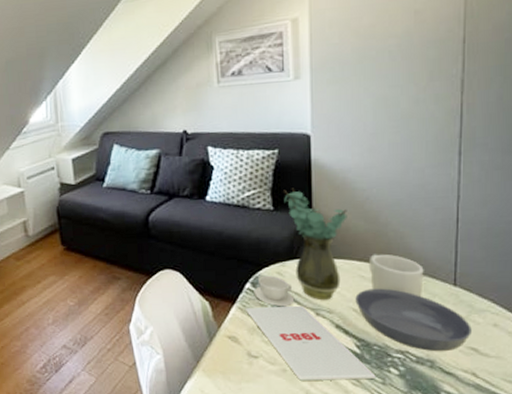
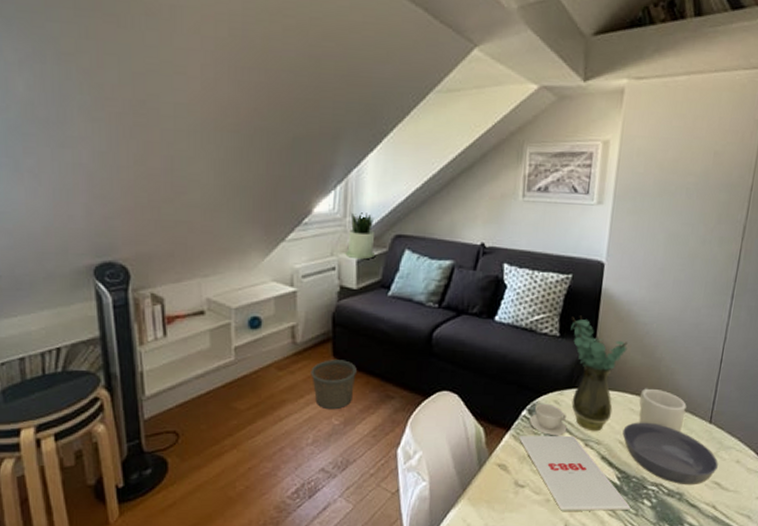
basket: none [44,247,84,293] -> present [310,359,357,410]
planter: none [61,117,88,158] -> present [345,212,376,260]

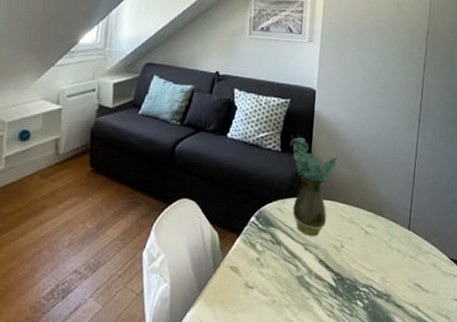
basket: present [310,359,357,410] -> none [69,169,110,215]
planter: present [345,212,376,260] -> none [104,44,130,83]
magazine: present [519,435,631,511] -> none [248,239,346,311]
teacup: present [529,403,568,435] -> none [257,210,290,240]
bowl: present [622,422,718,485] -> none [336,228,418,287]
mug: present [639,388,687,432] -> none [349,198,388,237]

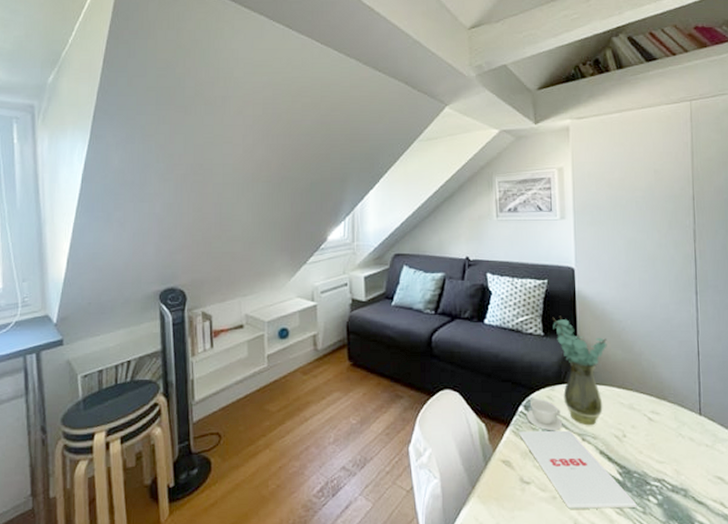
magazine: none [248,239,346,311] -> present [519,430,637,509]
teacup: none [257,210,290,240] -> present [526,399,563,430]

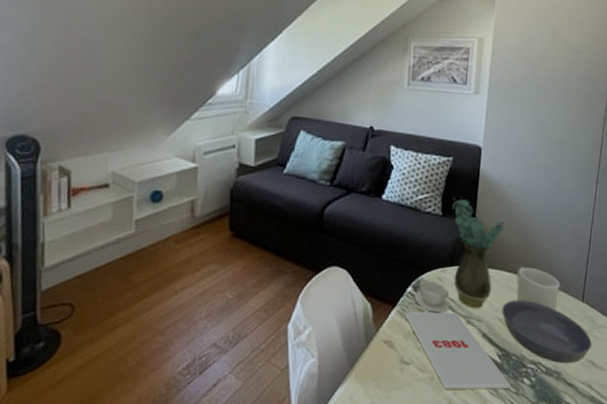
bowl: none [616,415,717,481] -> present [502,300,592,364]
mug: none [626,382,674,424] -> present [516,267,560,310]

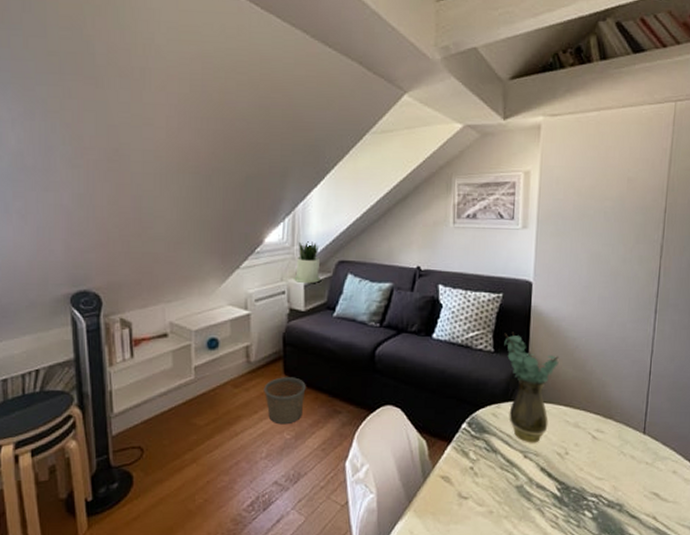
basket: none [207,234,252,284] -> present [263,377,306,425]
planter: none [245,95,274,139] -> present [294,241,322,284]
magazine: present [404,312,511,390] -> none [460,447,572,523]
teacup: present [414,280,450,312] -> none [469,416,506,447]
bowl: present [502,300,592,364] -> none [559,433,655,496]
mug: present [516,267,560,310] -> none [573,400,620,443]

